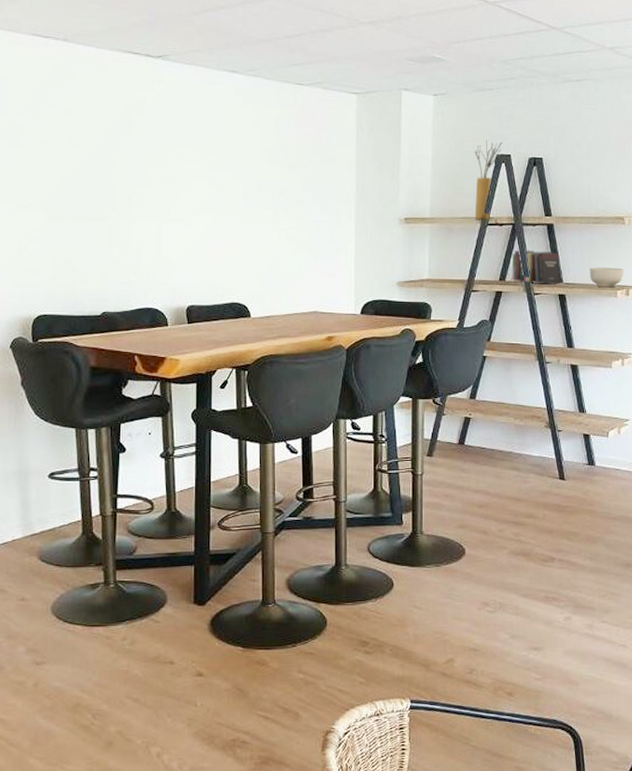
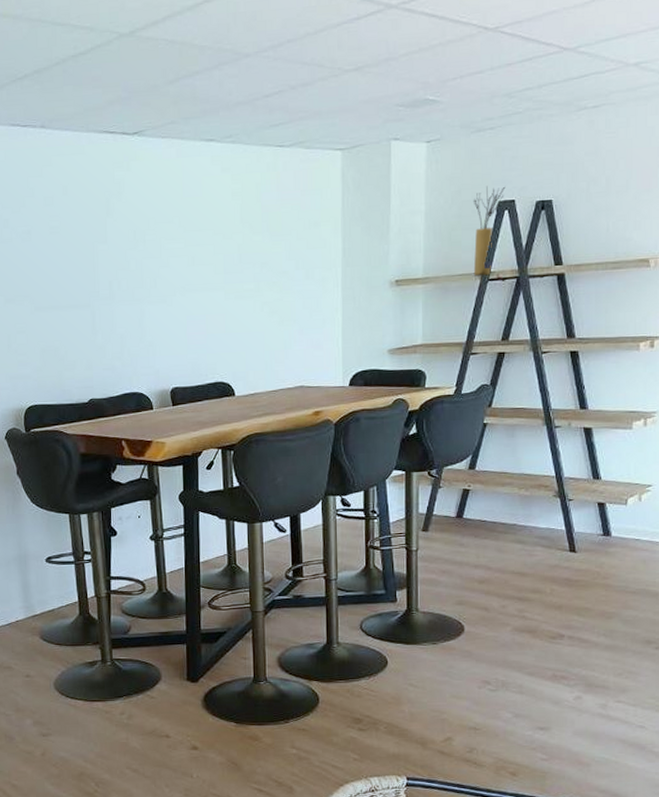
books: present [511,250,560,285] -> none [516,304,572,342]
bowl: present [589,267,625,288] -> none [606,317,649,340]

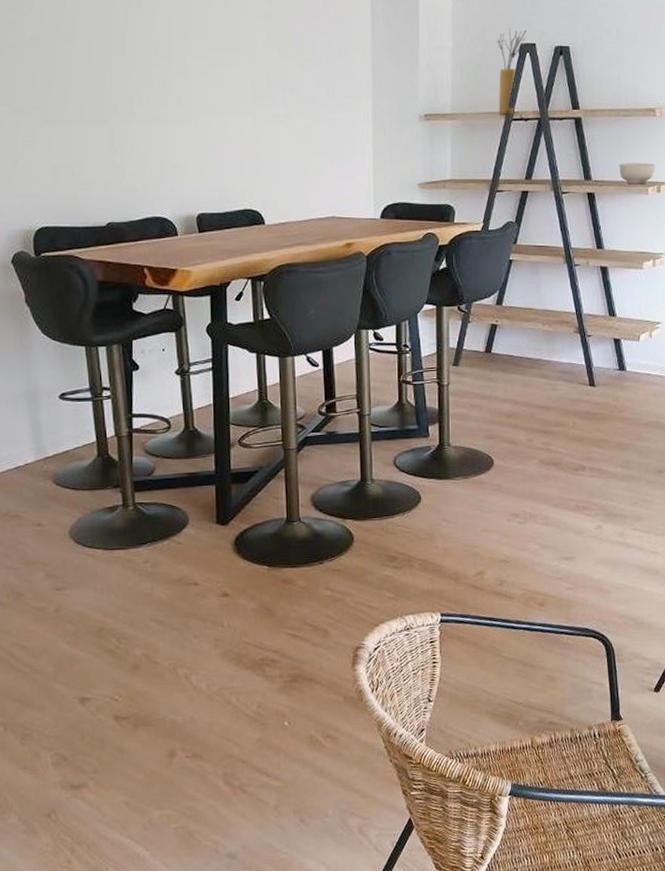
bowl: none [606,317,649,340] -> present [619,163,656,185]

